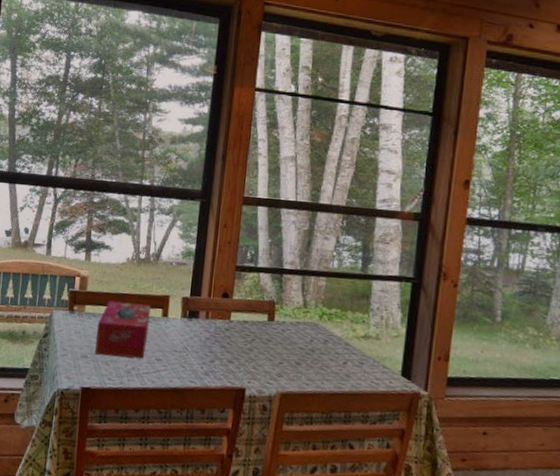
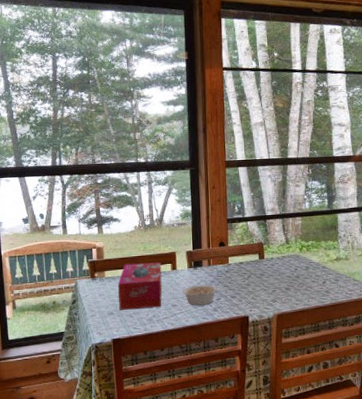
legume: none [170,339,218,366] -> present [182,285,222,306]

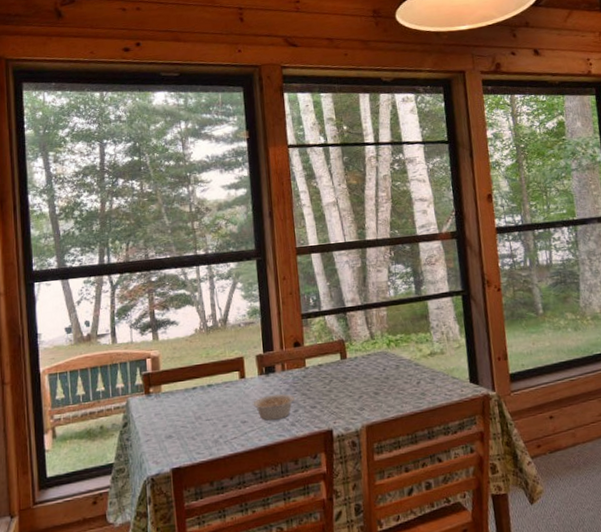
tissue box: present [118,262,162,310] -> none [177,370,229,432]

